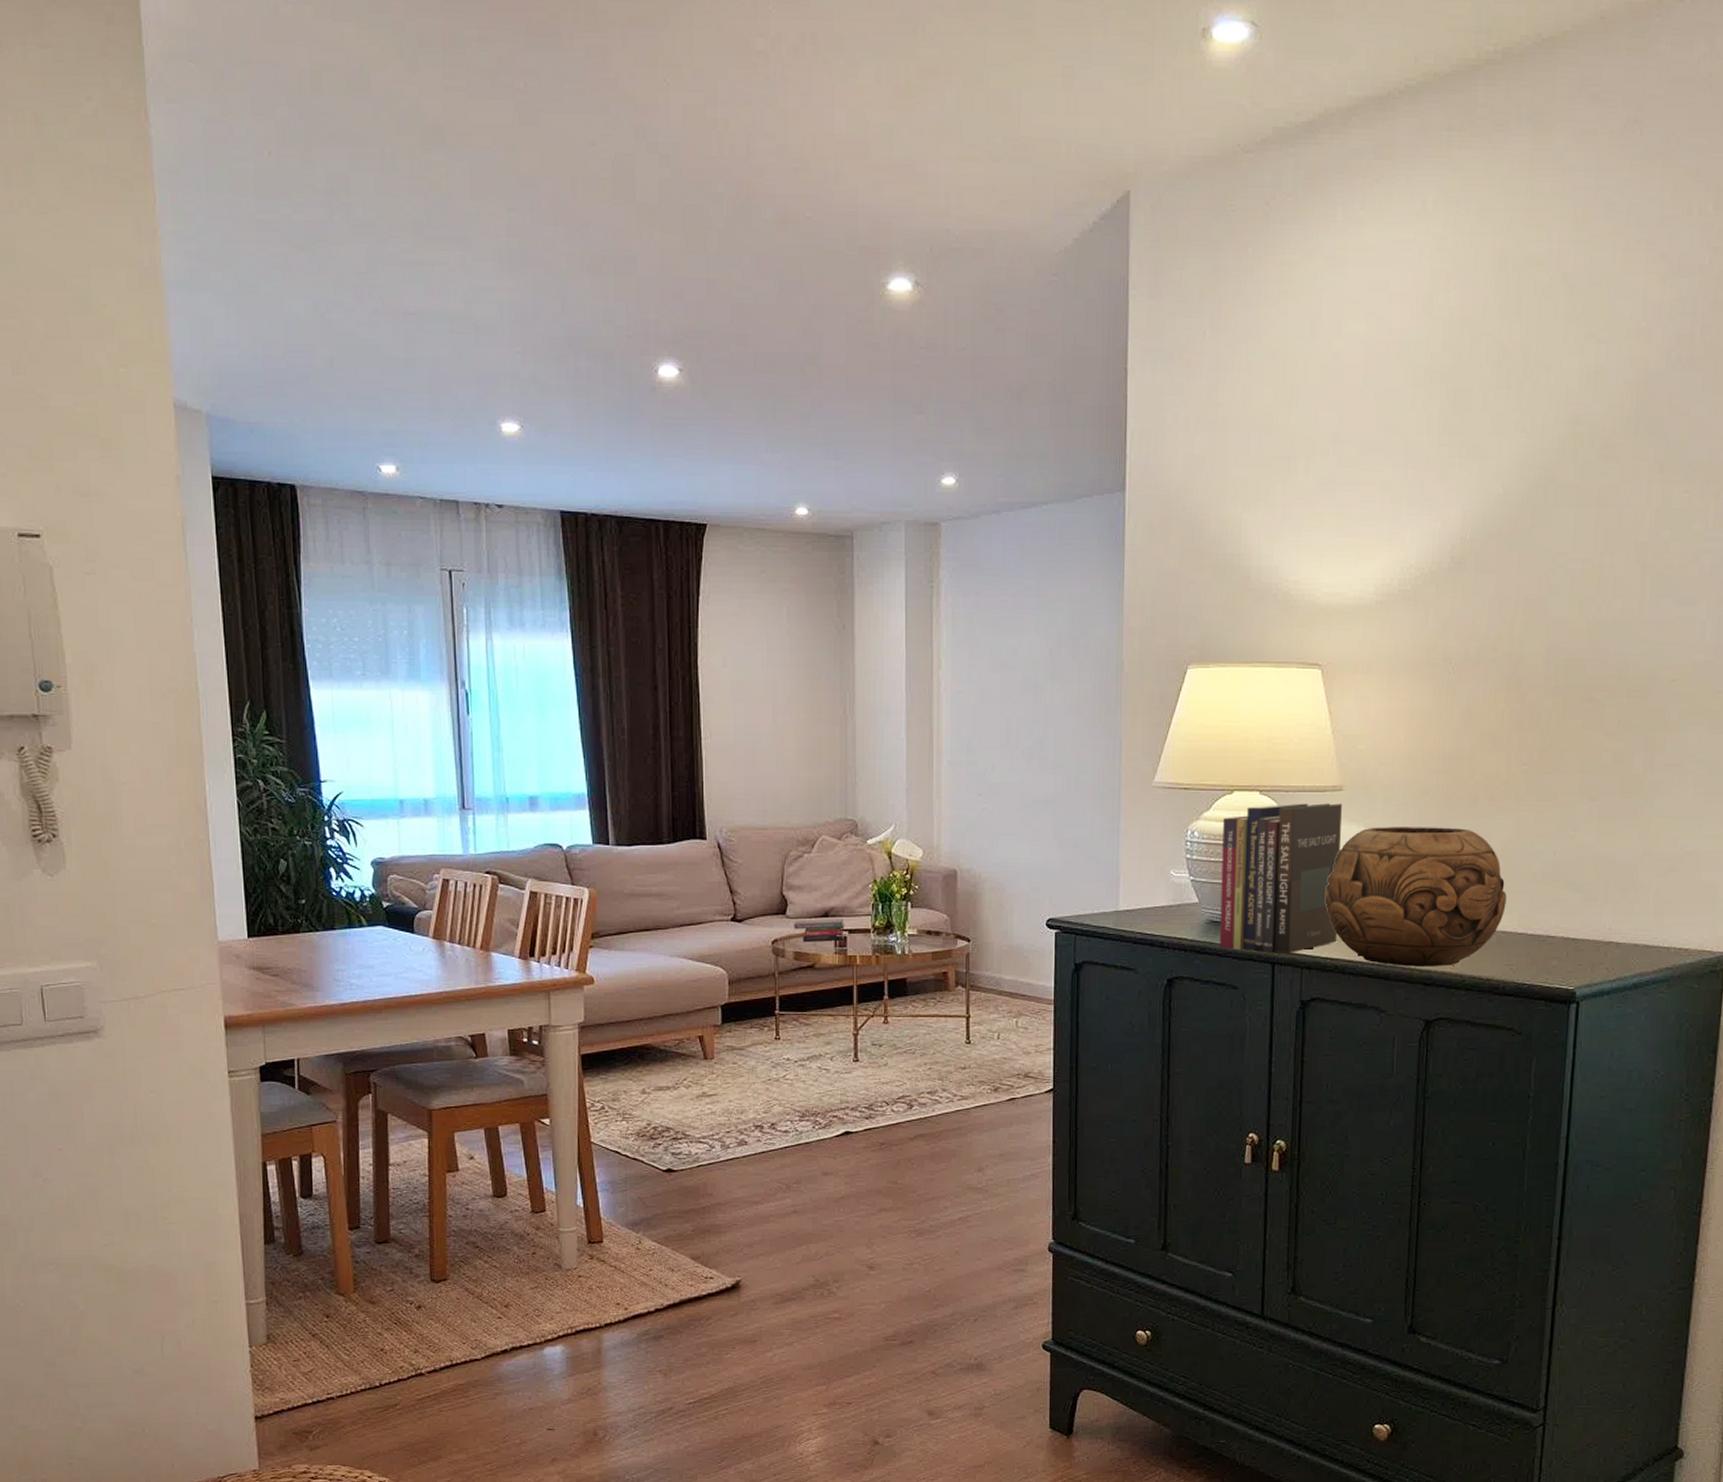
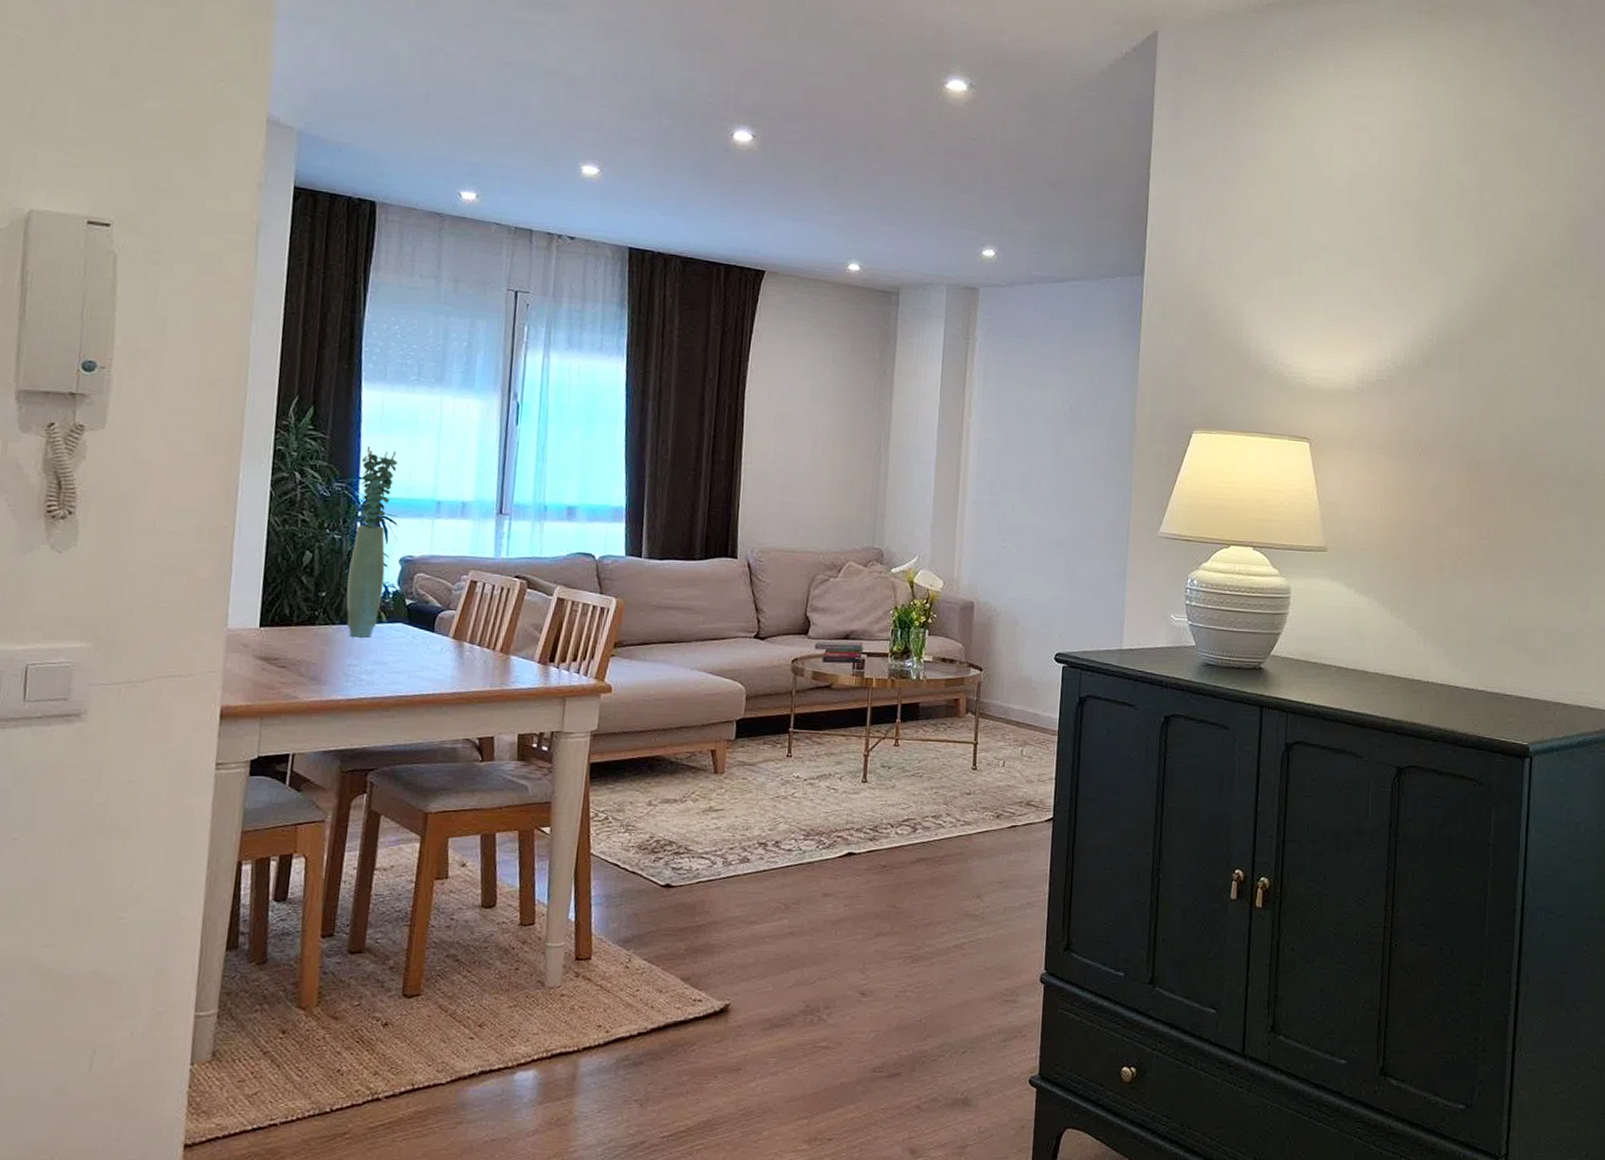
vase: none [321,748,360,942] -> present [346,446,397,638]
books: present [1219,803,1342,955] -> none [1213,559,1326,699]
decorative bowl: present [1325,827,1507,968] -> none [1309,586,1469,718]

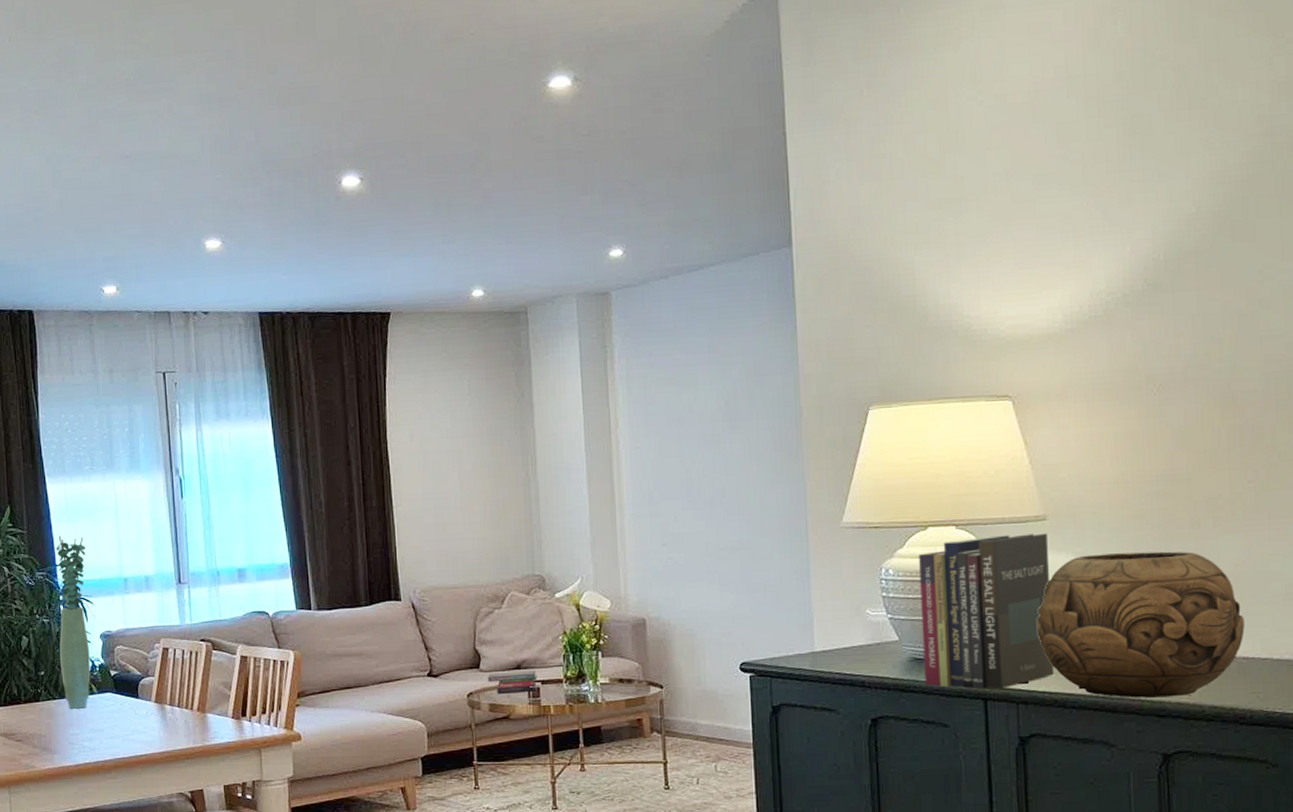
books: none [1213,559,1326,699] -> present [919,533,1055,690]
decorative bowl: none [1309,586,1469,718] -> present [1036,551,1245,699]

